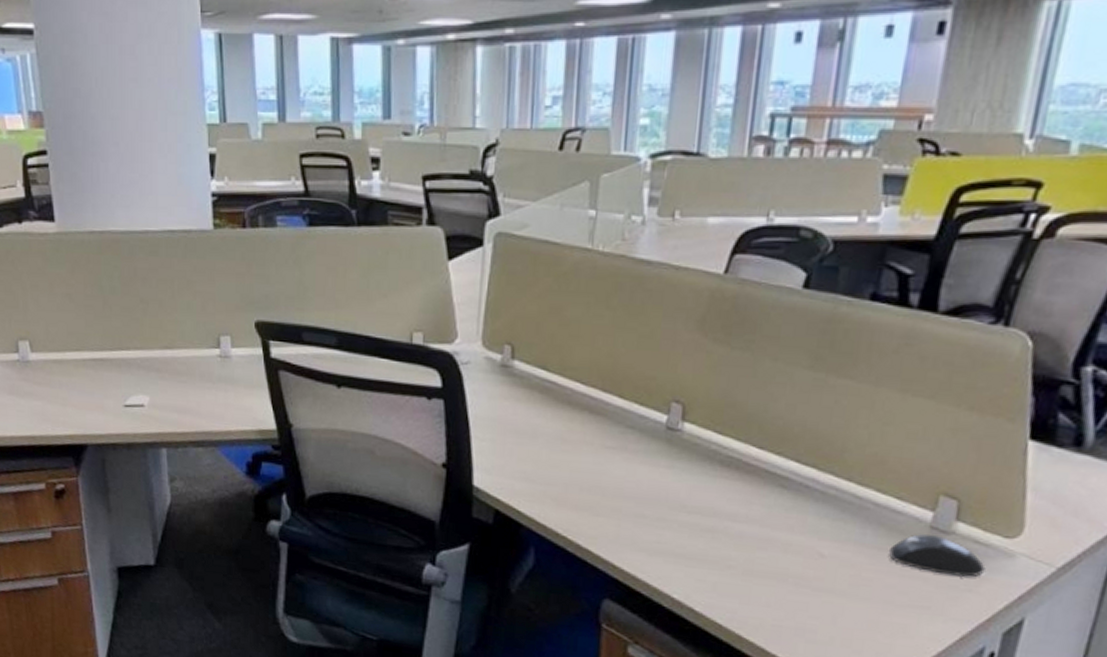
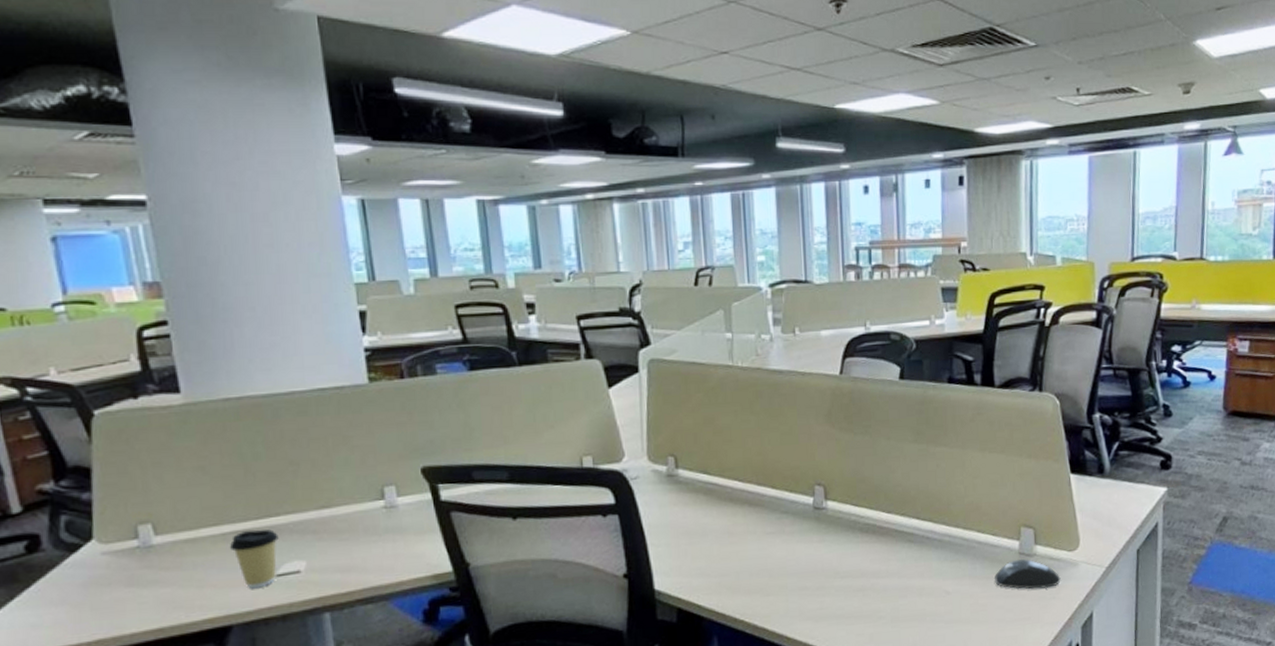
coffee cup: none [88,359,128,415] -> present [229,529,279,589]

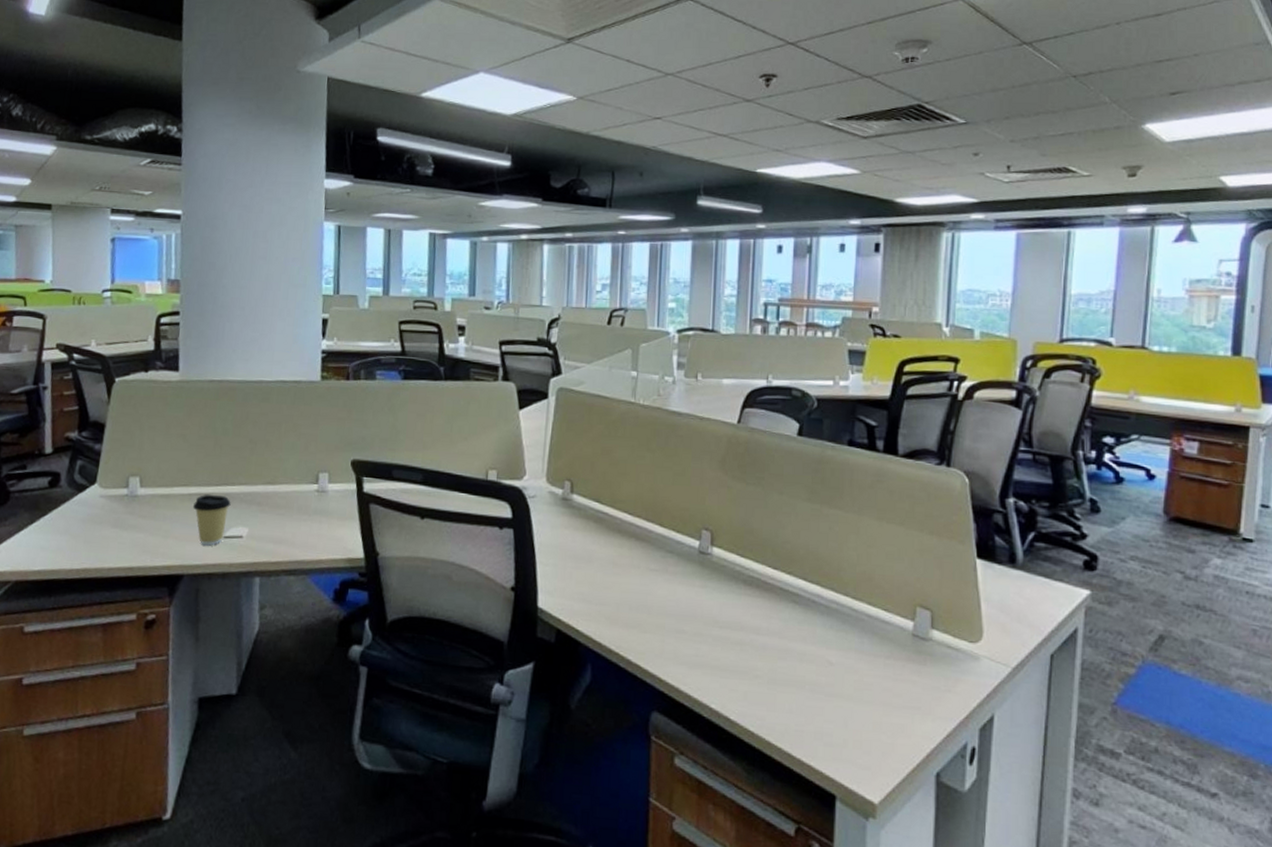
mouse: present [995,558,1061,590] -> none [883,641,959,679]

